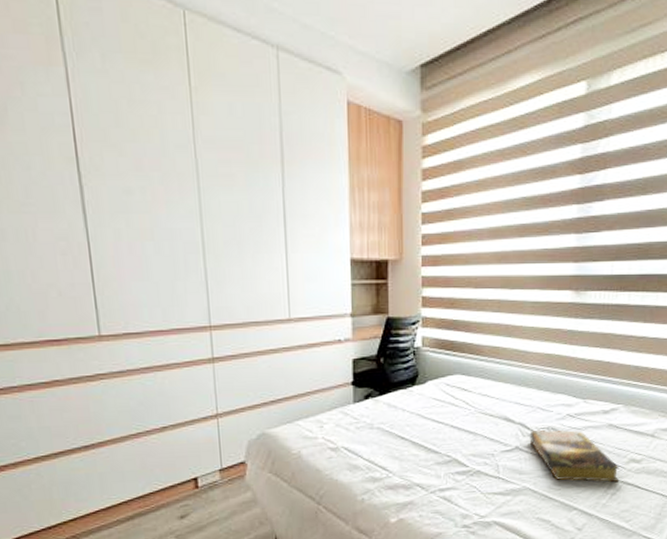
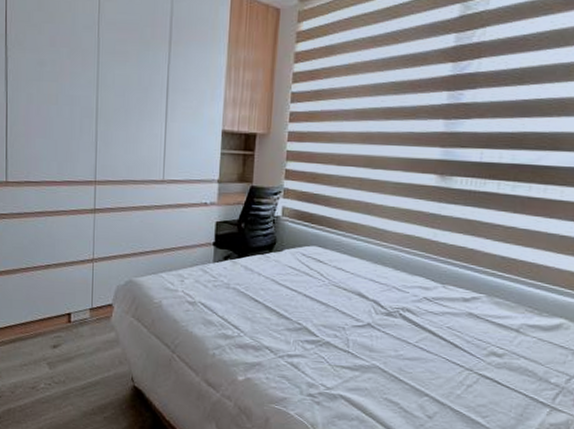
book: present [529,429,620,482] -> none [382,309,478,373]

